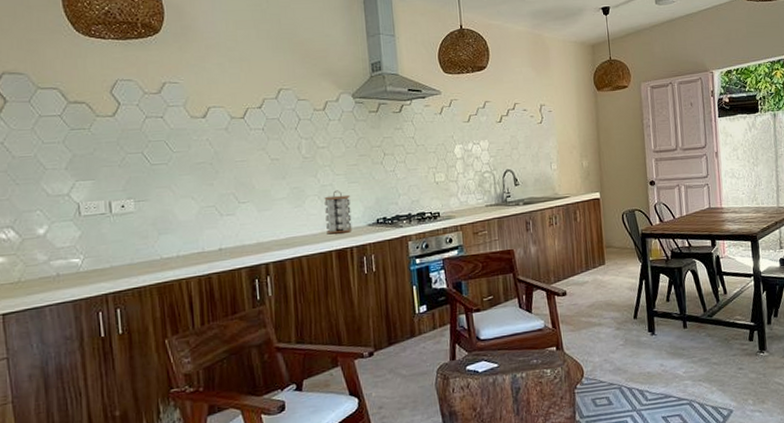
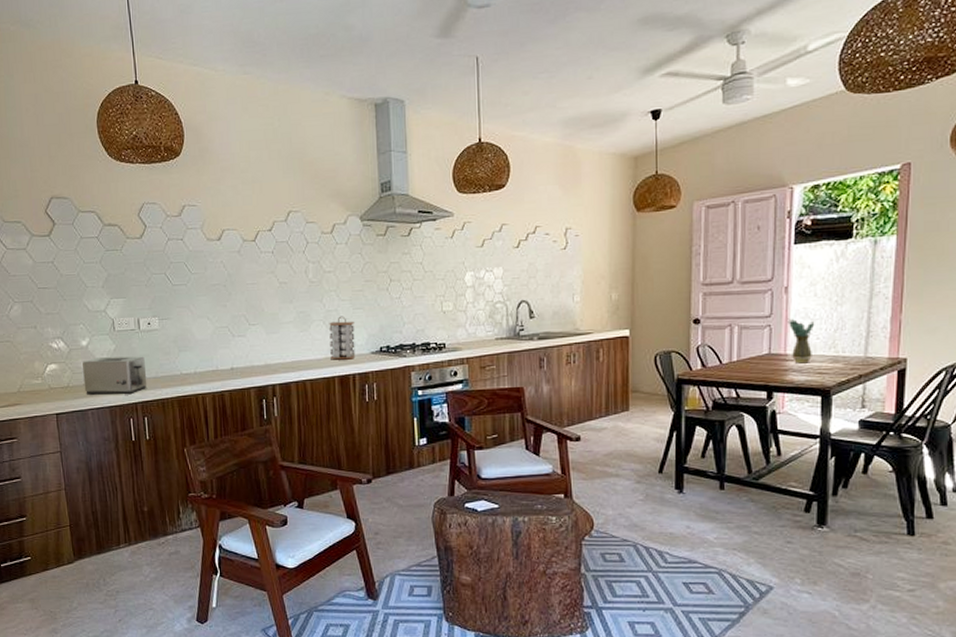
toaster: none [39,242,120,290] -> present [82,356,147,395]
vase: none [720,178,741,215] -> present [787,318,815,364]

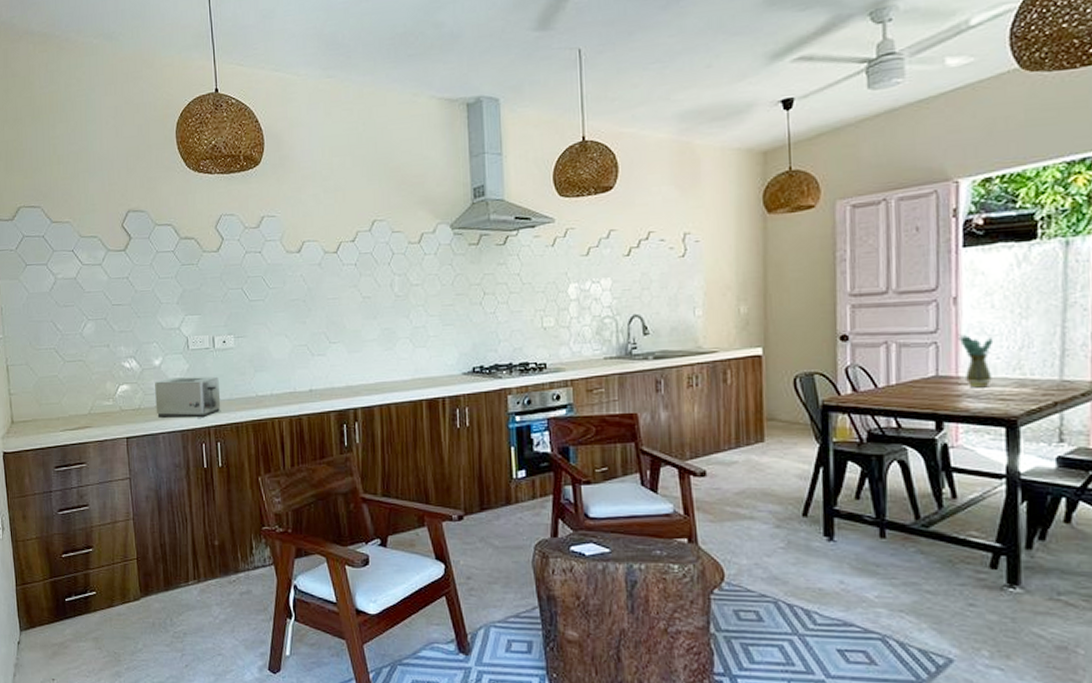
spice rack: present [329,316,356,360] -> none [416,333,445,382]

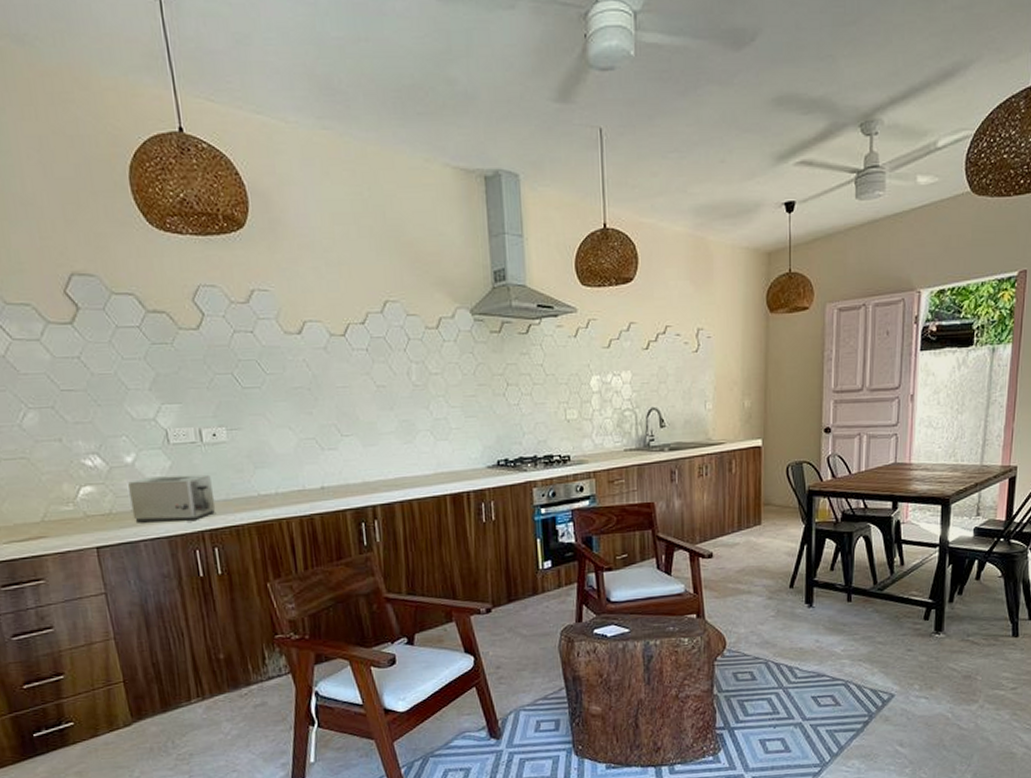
vase: present [958,334,994,388] -> none [912,427,938,473]

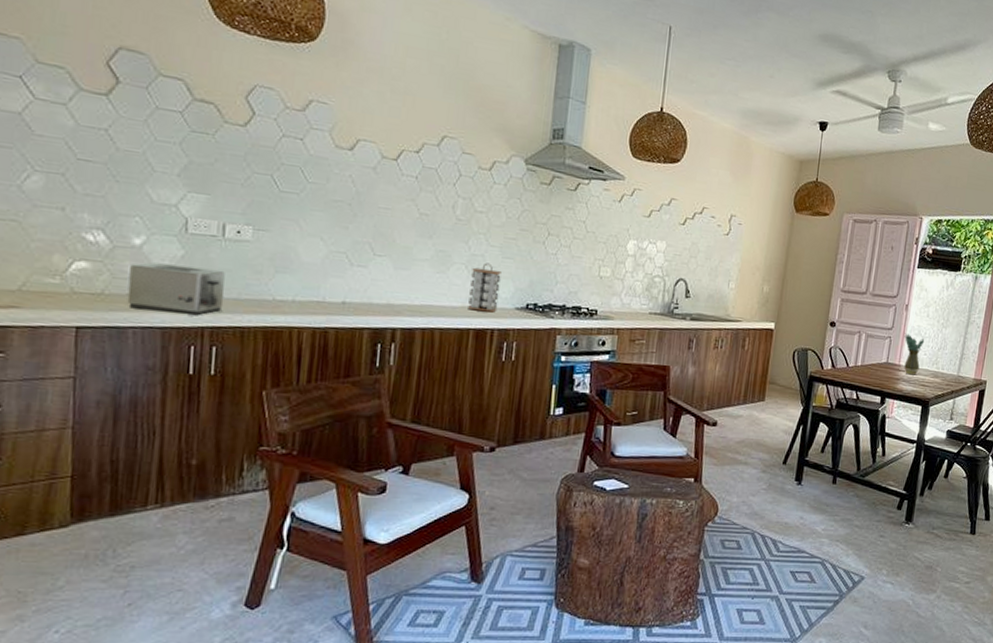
spice rack: none [437,425,469,476] -> present [468,262,501,313]
vase: none [912,427,938,473] -> present [904,333,925,376]

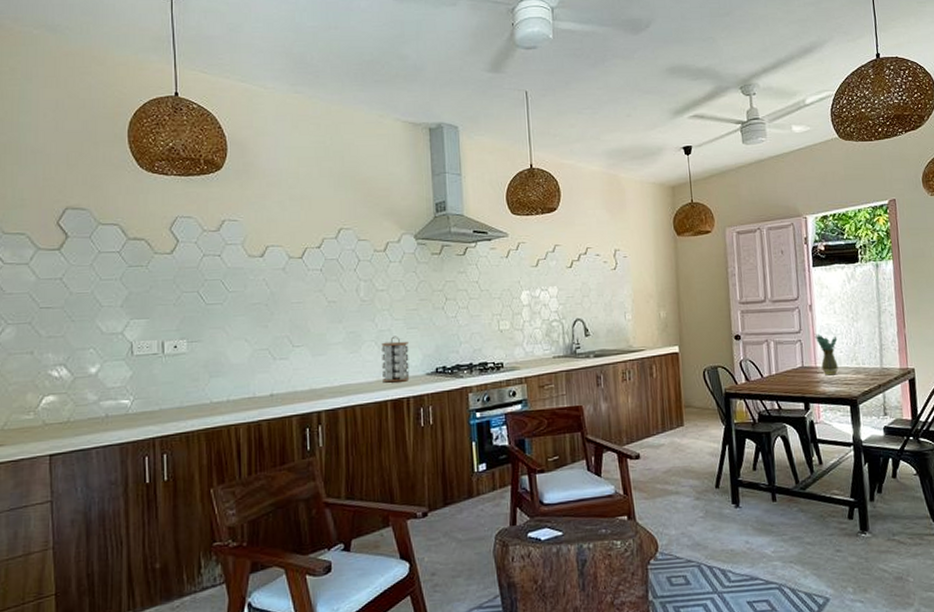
toaster: present [127,262,225,316] -> none [89,383,169,431]

